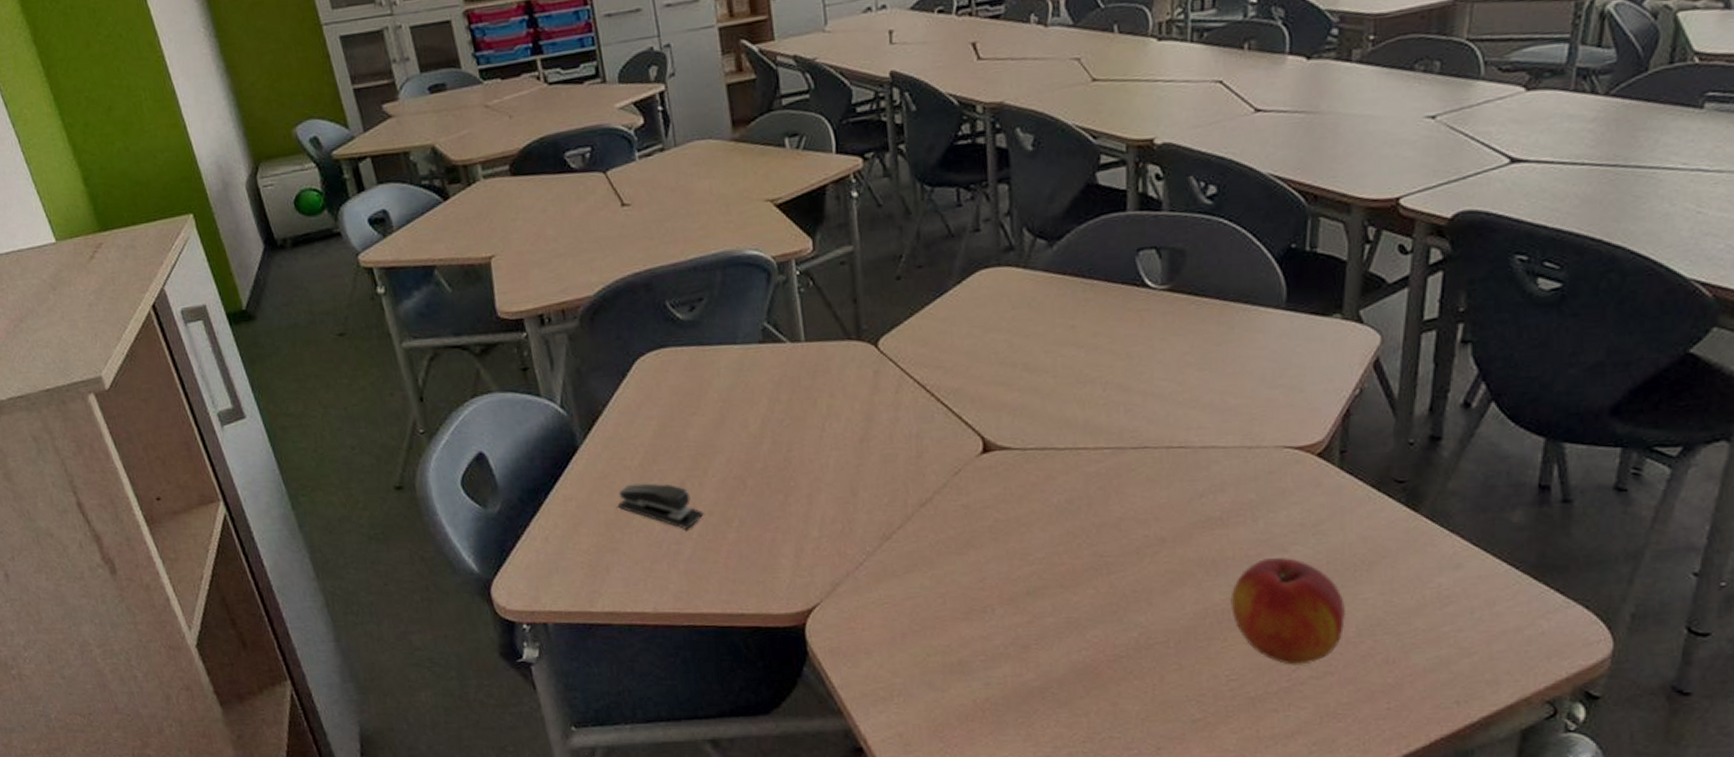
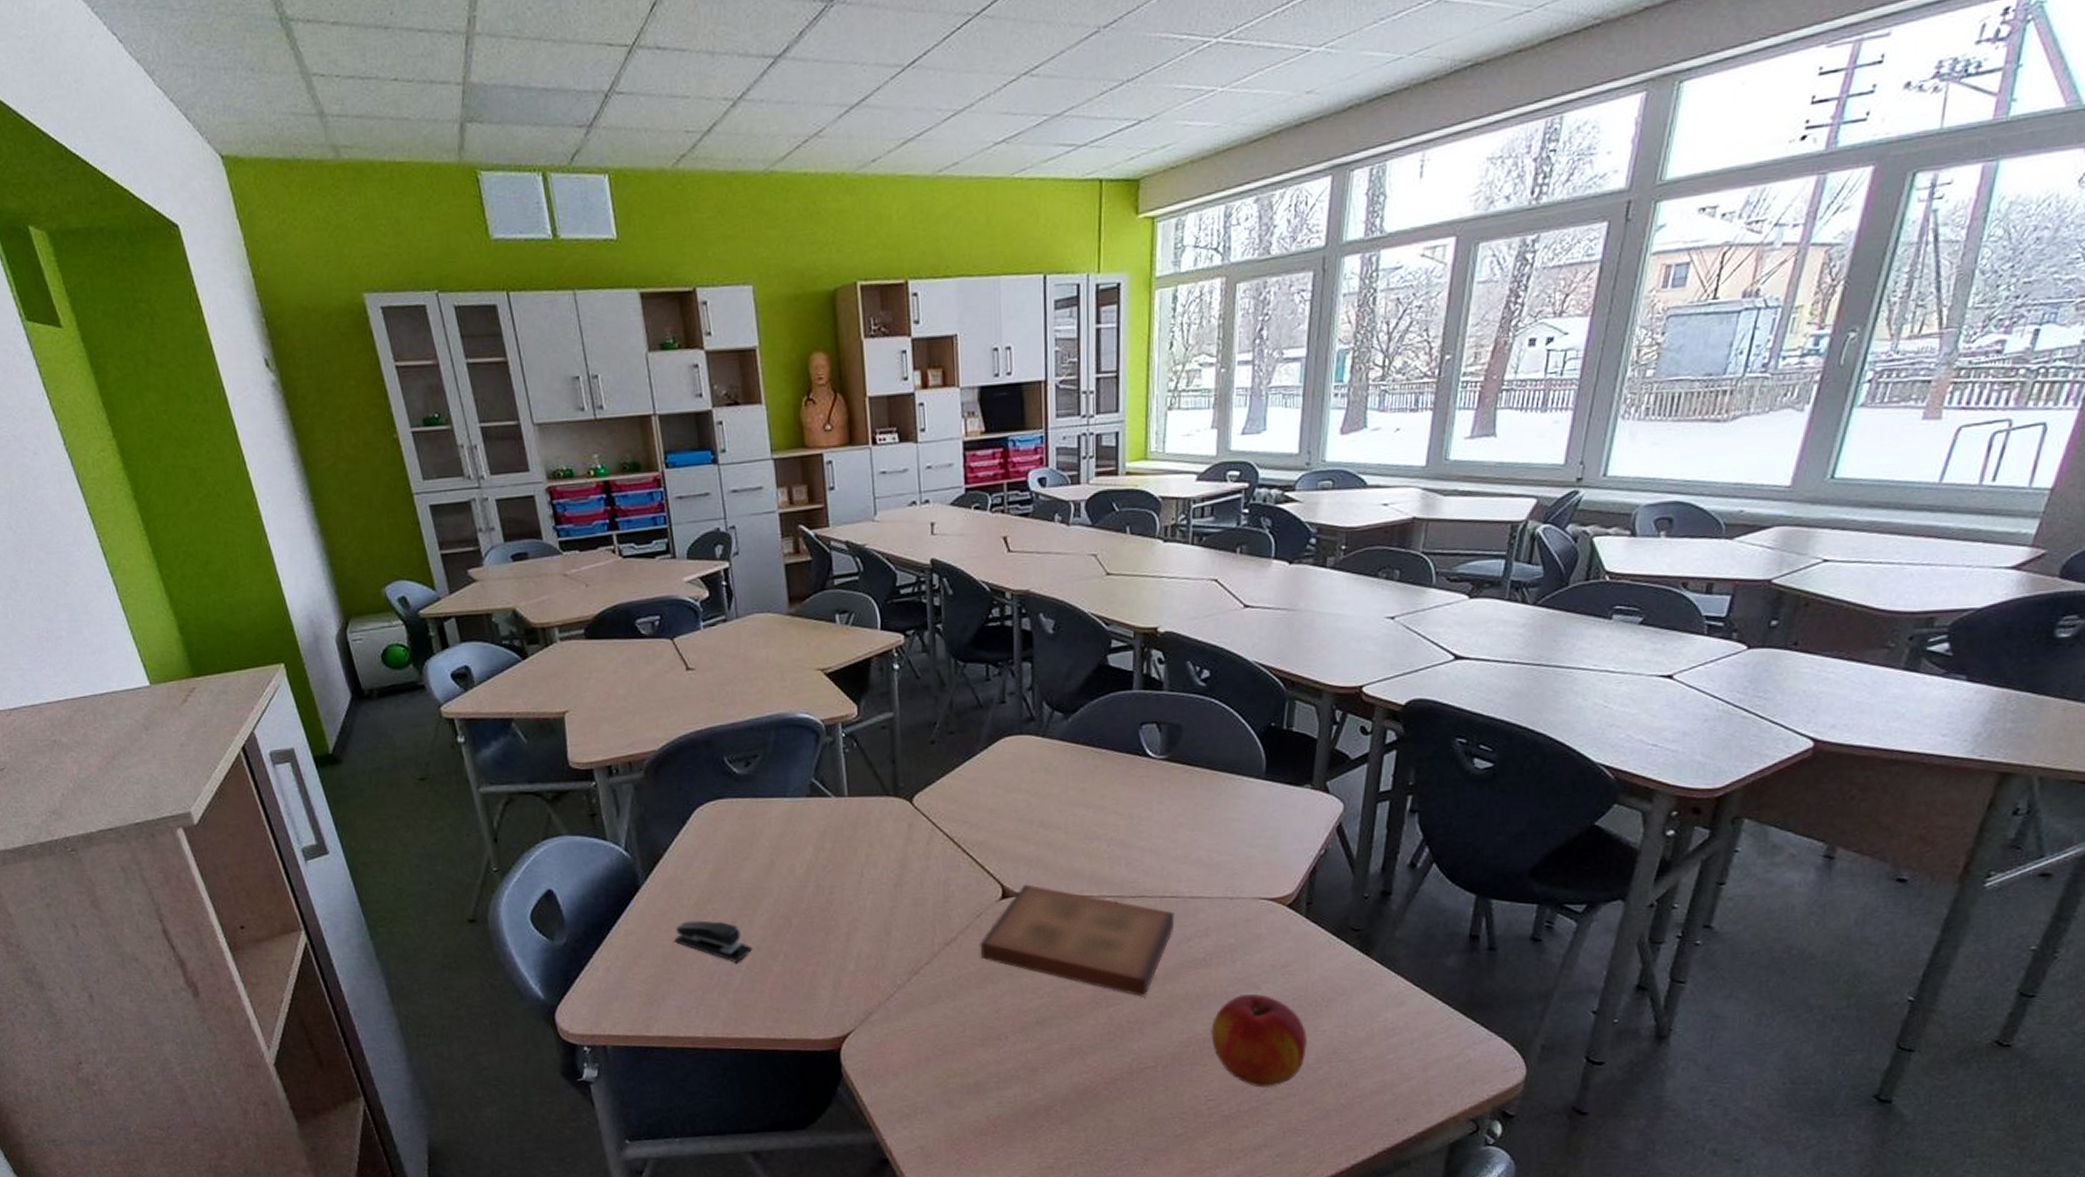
book: none [960,436,1184,562] -> present [981,884,1175,997]

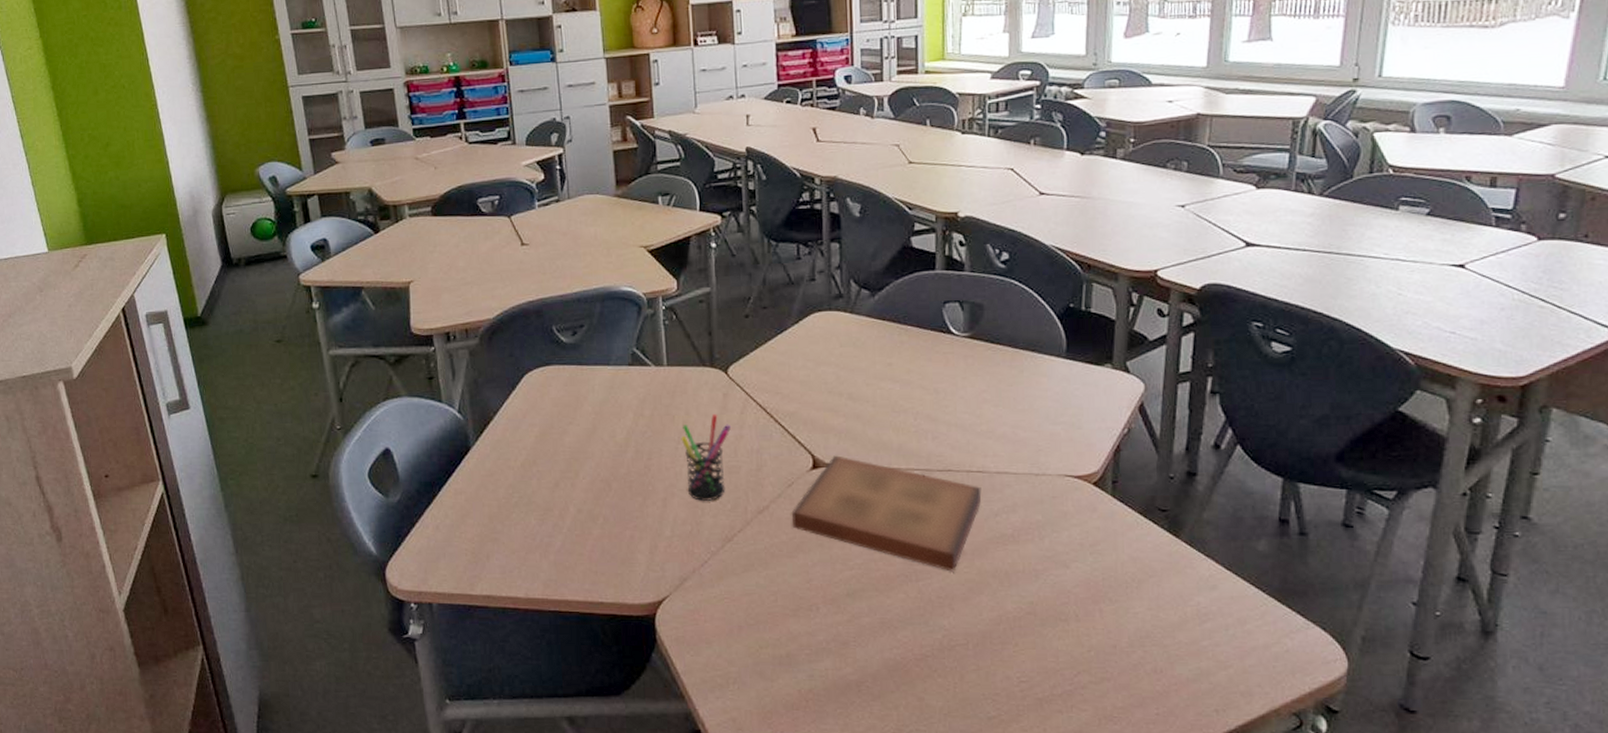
stapler: present [675,920,753,962] -> none [501,482,574,524]
pen holder: none [864,845,918,936] -> present [681,413,732,502]
apple: present [1211,994,1308,1088] -> none [1021,573,1120,671]

